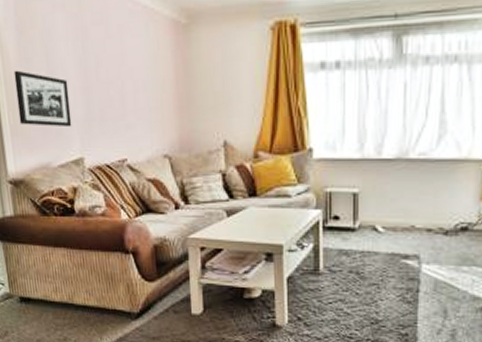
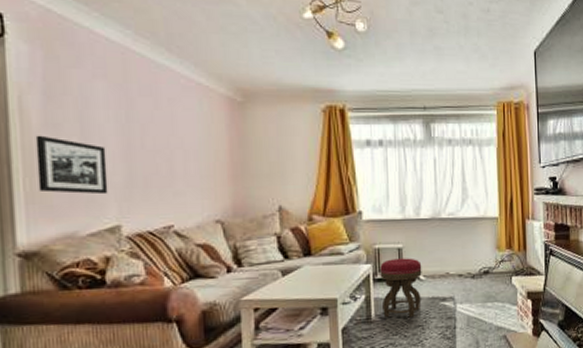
stool: none [331,205,381,274] -> present [380,258,422,318]

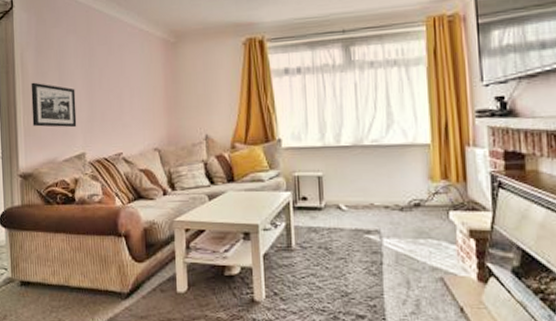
stool: present [380,258,422,318] -> none [300,186,344,249]

